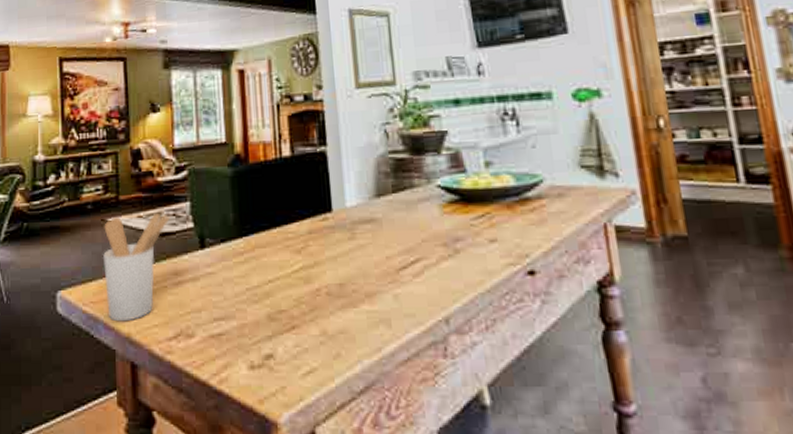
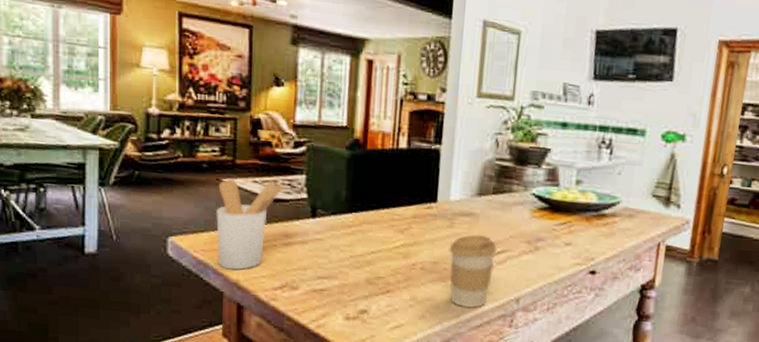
coffee cup: none [354,242,411,337] -> present [449,234,498,308]

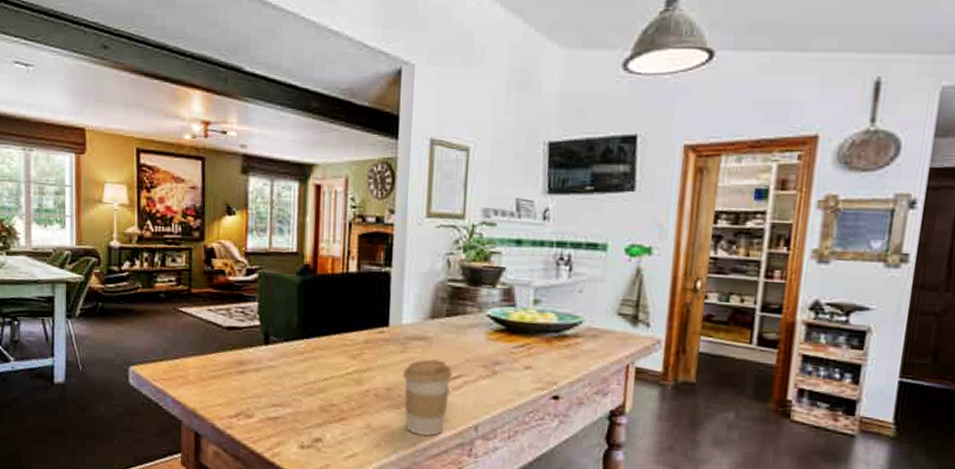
utensil holder: present [215,178,285,270] -> none [172,308,238,399]

